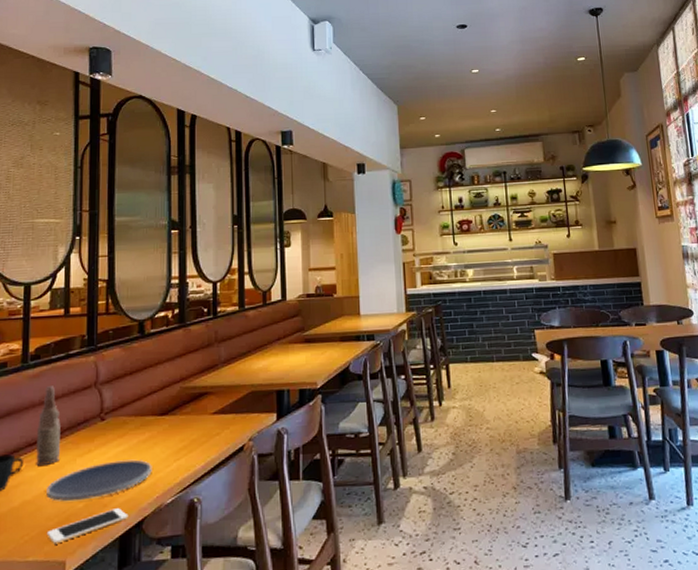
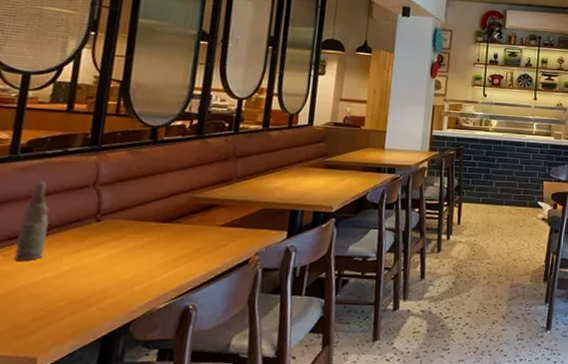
plate: present [46,459,152,502] -> none [23,263,148,299]
cell phone: present [46,508,129,544] -> none [17,309,115,341]

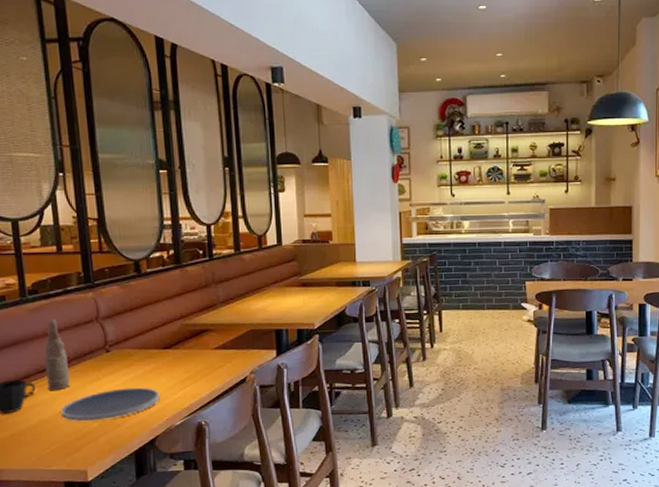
plate: none [23,263,148,299] -> present [61,387,160,422]

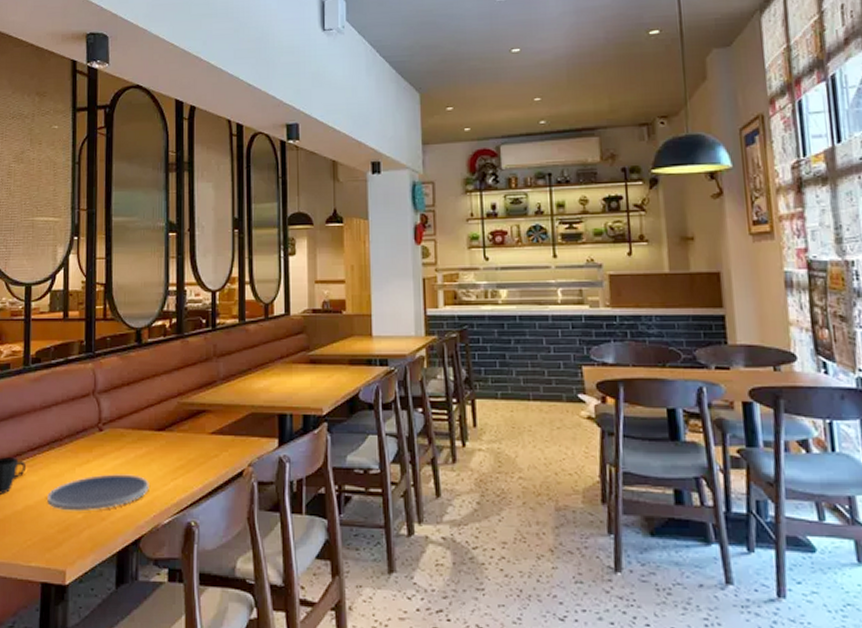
bottle: present [44,319,70,390] -> none [37,391,60,471]

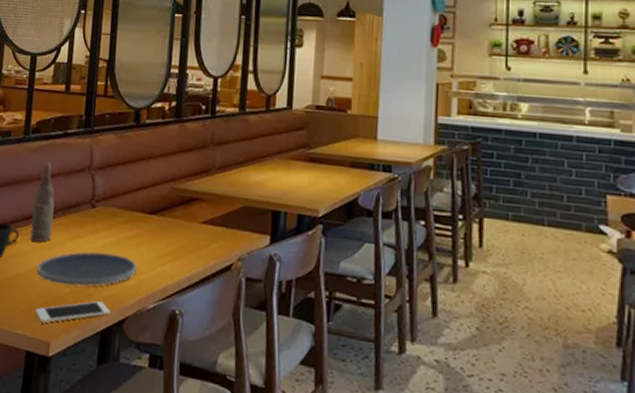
bottle: none [37,391,60,471] -> present [30,162,55,242]
cell phone: none [47,523,126,553] -> present [34,301,111,324]

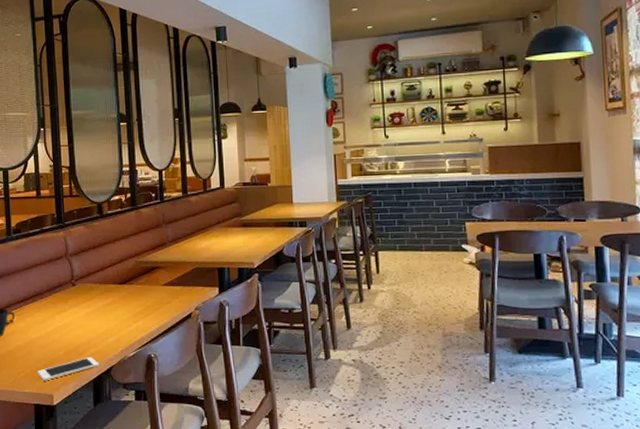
bottle: present [30,162,55,242] -> none [23,255,42,319]
plate: present [37,251,137,287] -> none [34,319,116,349]

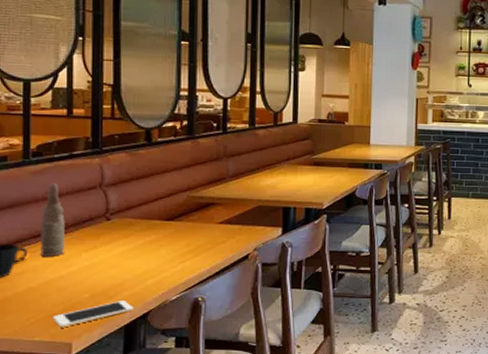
bottle: none [23,255,42,319] -> present [40,183,65,256]

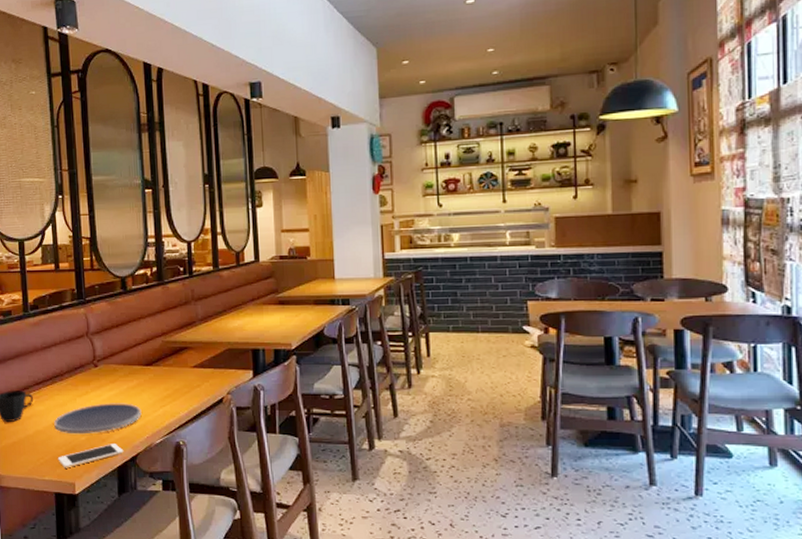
bottle: present [40,183,65,256] -> none [42,333,62,402]
plate: none [51,258,158,292] -> present [54,403,142,435]

